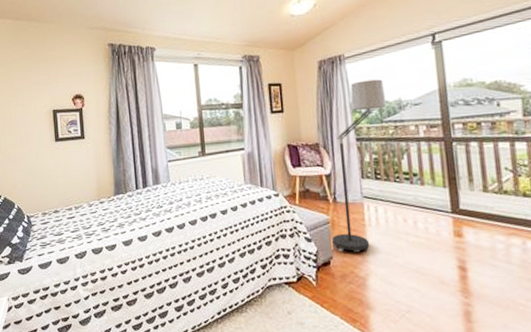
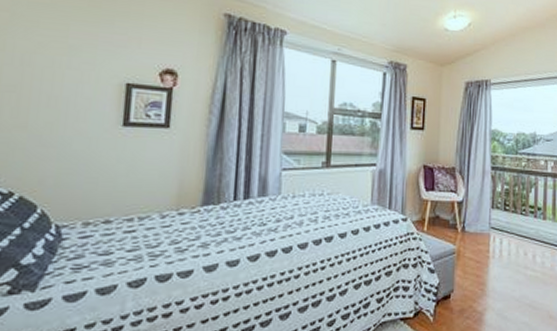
floor lamp: present [332,79,387,252] -> none [455,109,523,285]

